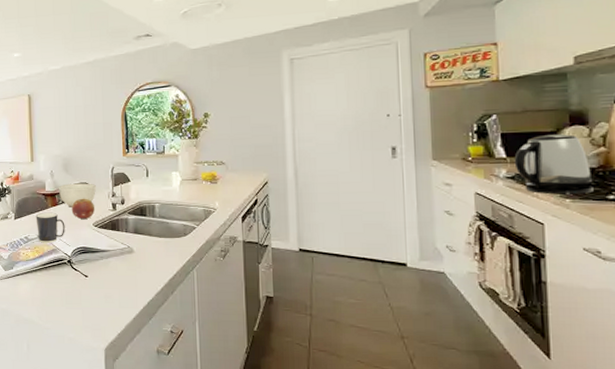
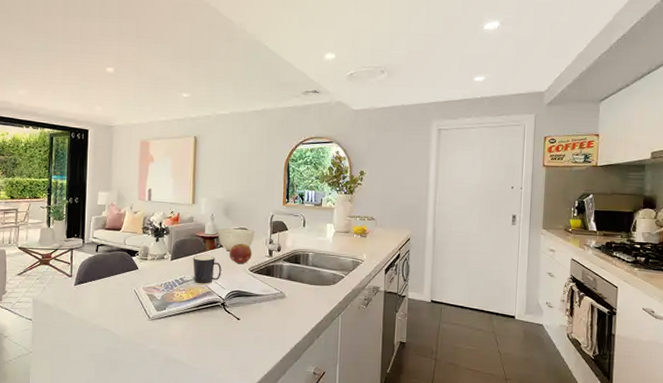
kettle: present [514,134,594,195] -> none [601,214,655,265]

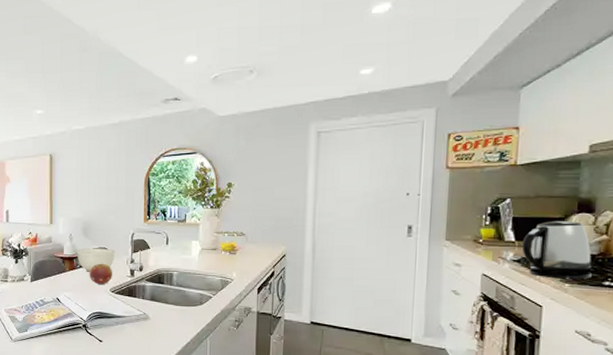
mug: present [192,255,222,286] -> none [52,276,82,308]
kettle: none [601,214,655,265] -> present [521,220,592,279]

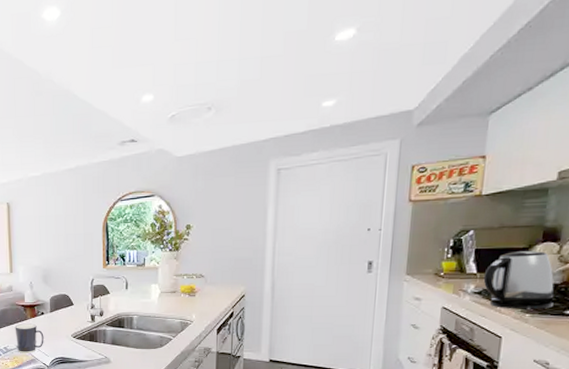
mug: none [52,276,82,308] -> present [15,323,44,354]
bowl: present [76,248,115,272] -> none [37,295,75,319]
fruit: present [89,263,113,284] -> none [50,310,74,330]

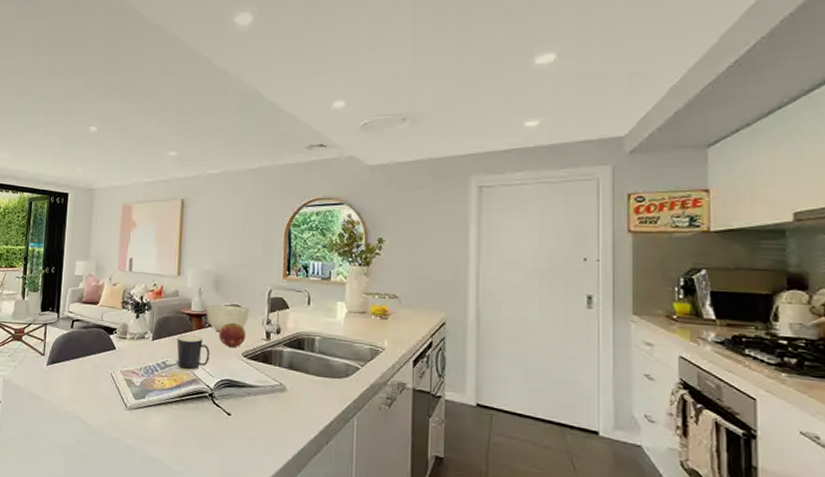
bowl: none [37,295,75,319] -> present [205,304,249,332]
fruit: none [50,310,74,330] -> present [218,322,246,347]
kettle: present [483,250,555,309] -> none [724,297,813,369]

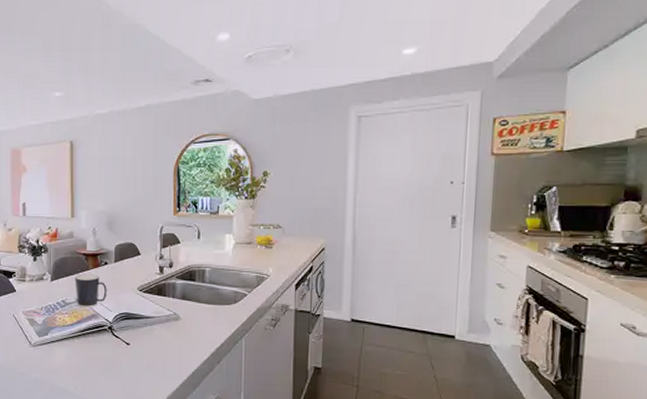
bowl: present [205,304,249,332] -> none [101,243,142,270]
fruit: present [218,322,246,347] -> none [114,260,141,282]

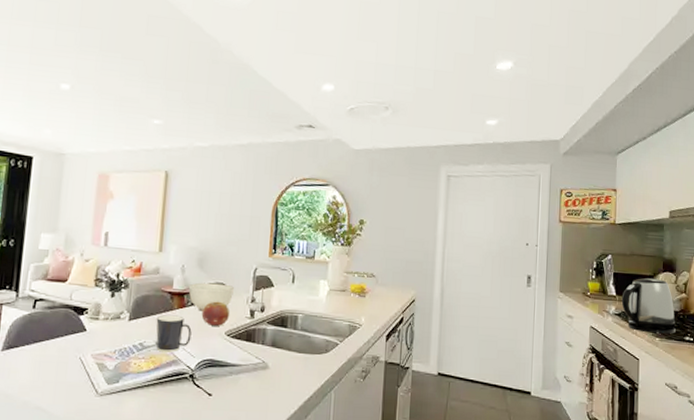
bowl: none [101,243,142,270] -> present [188,282,234,311]
fruit: none [114,260,141,282] -> present [201,301,230,326]
kettle: none [567,209,638,270] -> present [621,277,676,334]

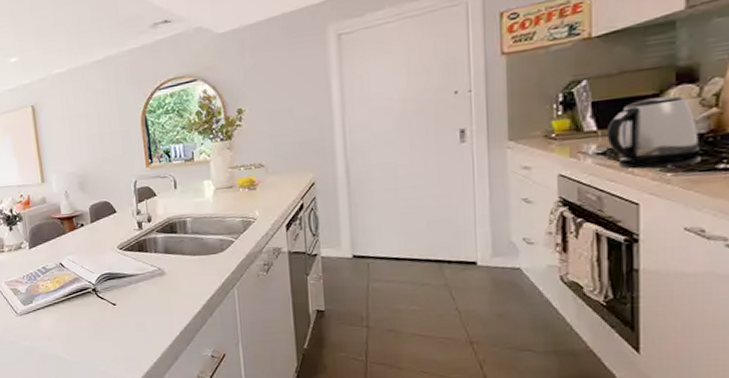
mug: present [156,314,192,354] -> none [52,237,87,273]
bowl: present [188,282,234,311] -> none [75,201,118,231]
fruit: present [201,301,230,326] -> none [91,218,119,242]

